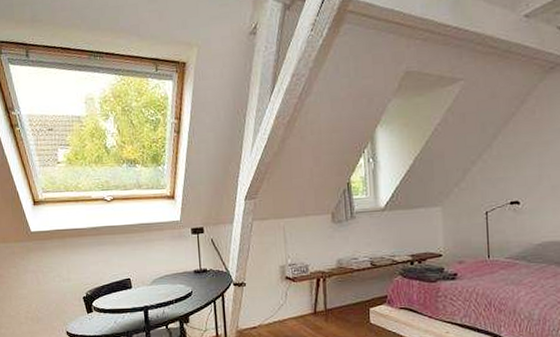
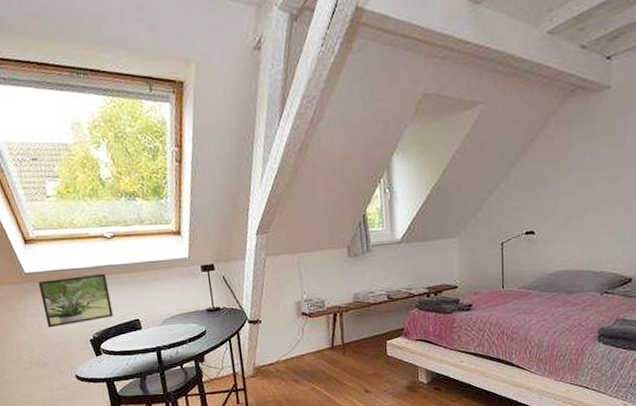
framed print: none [41,233,107,284] -> present [38,273,114,328]

